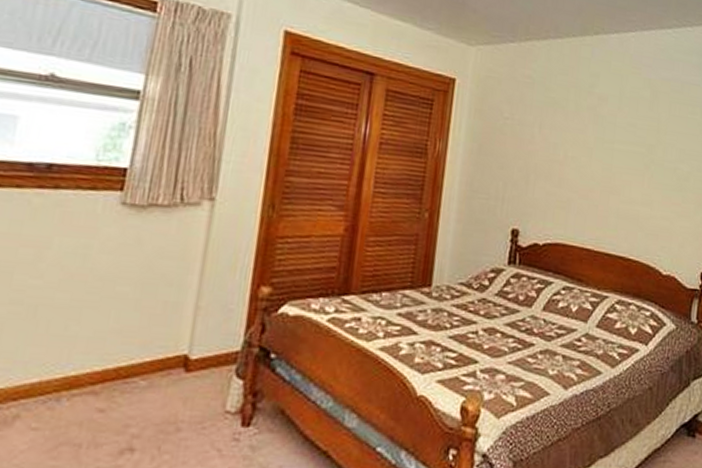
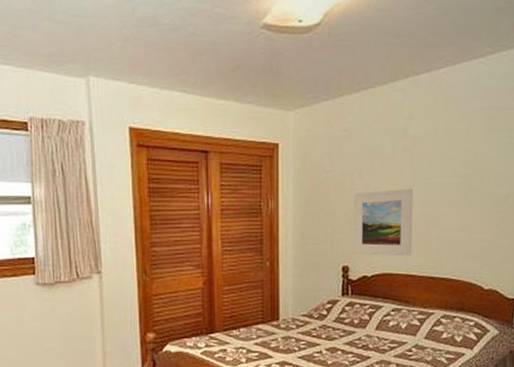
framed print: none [525,146,595,227] -> present [353,188,414,256]

